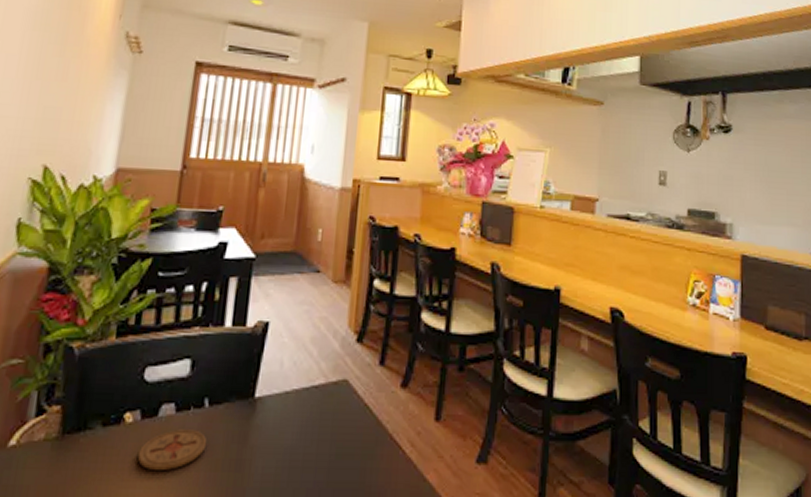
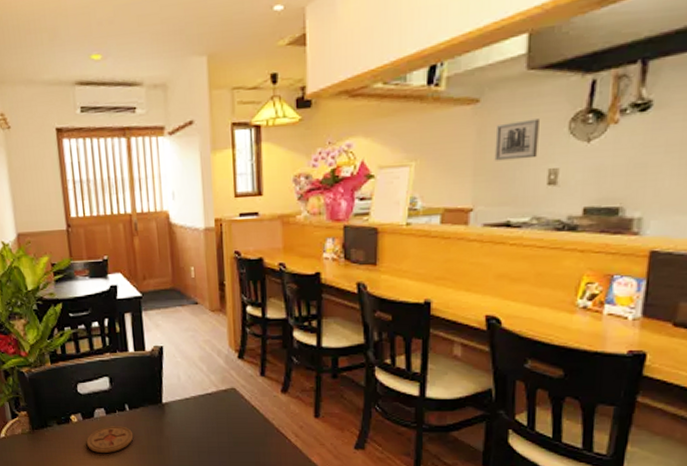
wall art: none [616,125,650,160] -> present [494,118,539,161]

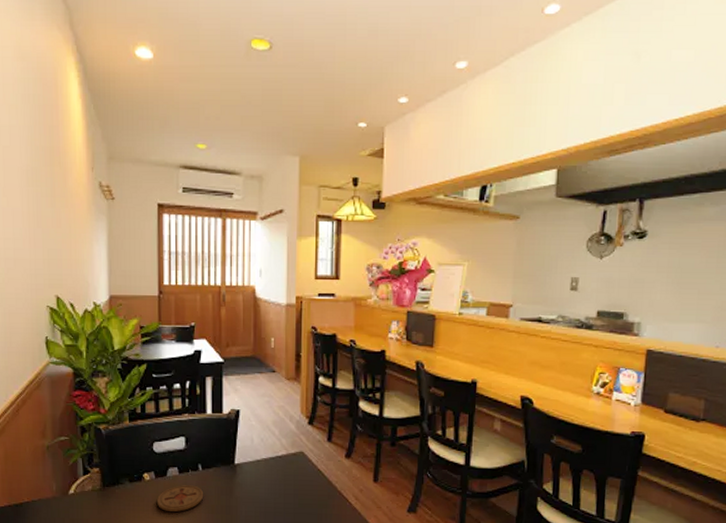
wall art: present [494,118,539,161] -> none [530,236,565,268]

